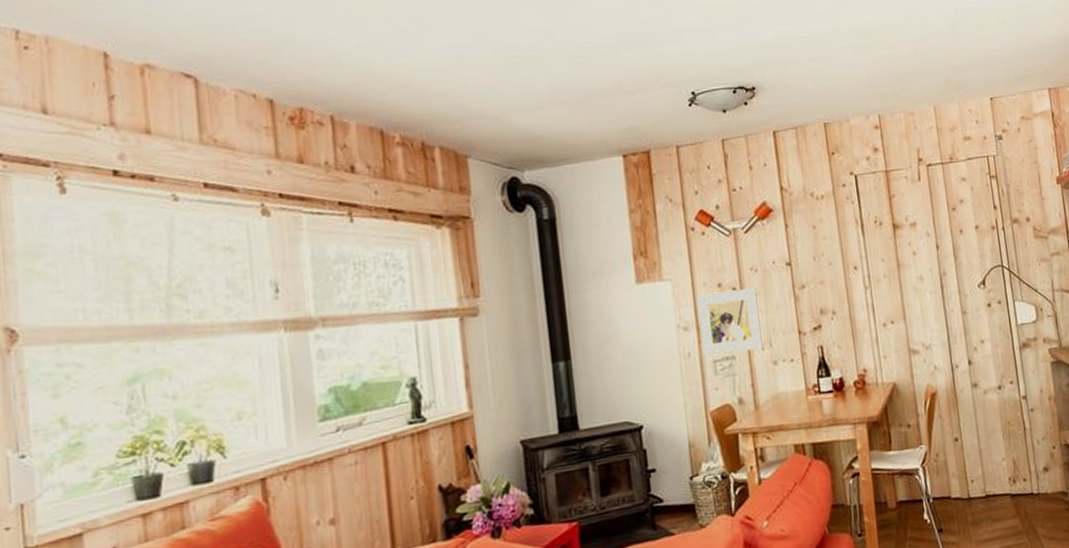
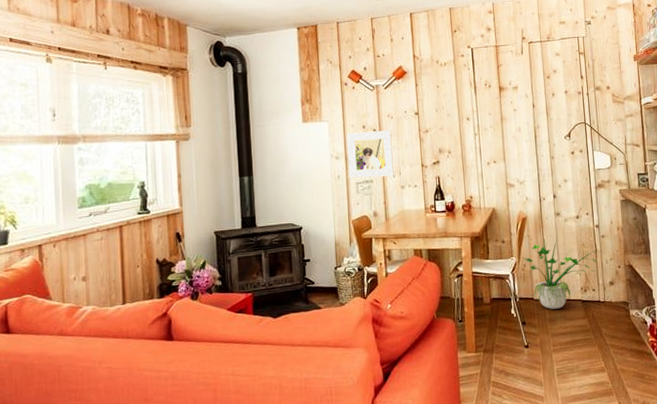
potted plant: none [934,418,1028,510] -> present [522,239,599,309]

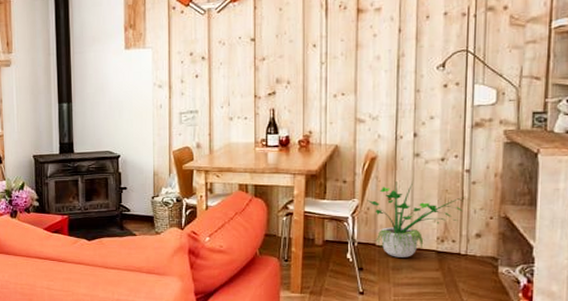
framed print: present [346,130,394,178] -> none [171,58,222,108]

